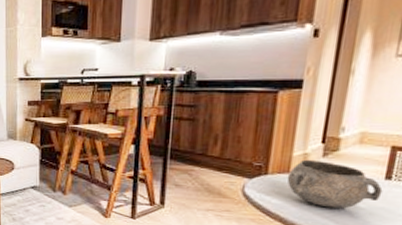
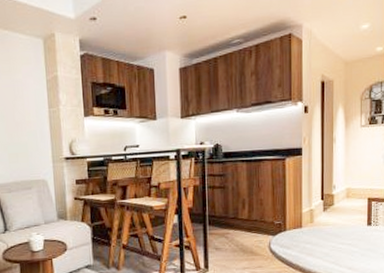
decorative bowl: present [286,159,383,209] -> none [300,214,367,254]

